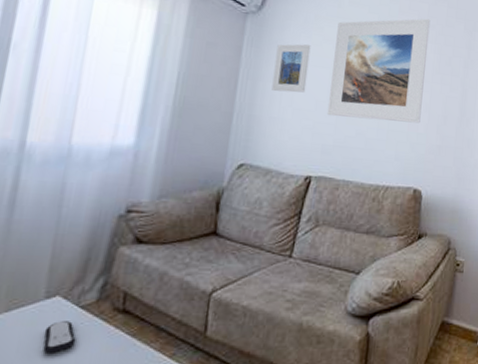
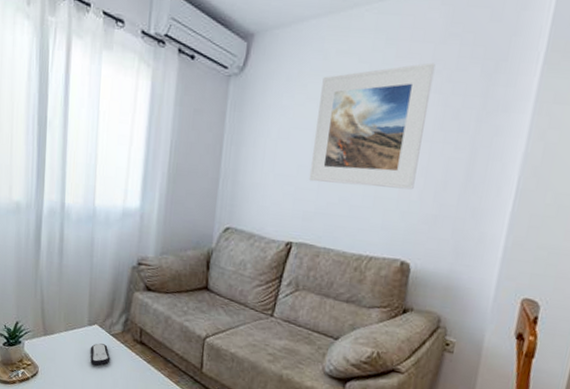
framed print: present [272,44,311,93] -> none [254,105,294,158]

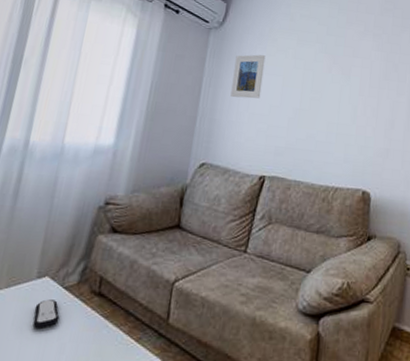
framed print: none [254,105,294,158] -> present [230,54,266,99]
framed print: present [308,62,436,190] -> none [279,28,377,127]

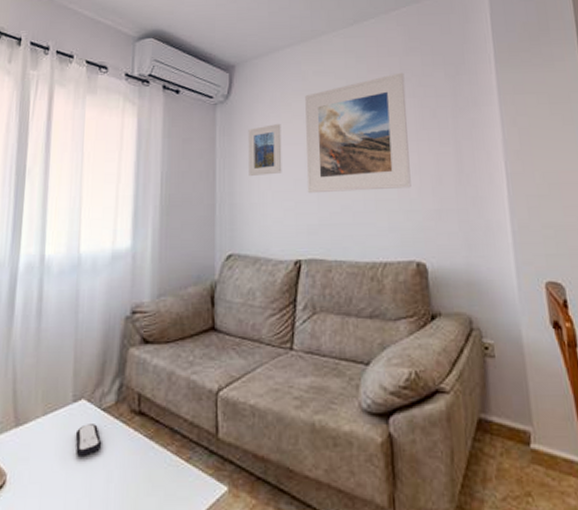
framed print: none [279,28,377,127] -> present [305,72,411,194]

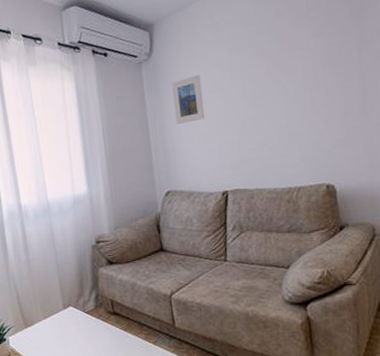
remote control: present [75,424,102,456] -> none [69,323,90,345]
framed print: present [305,72,411,194] -> none [219,12,320,135]

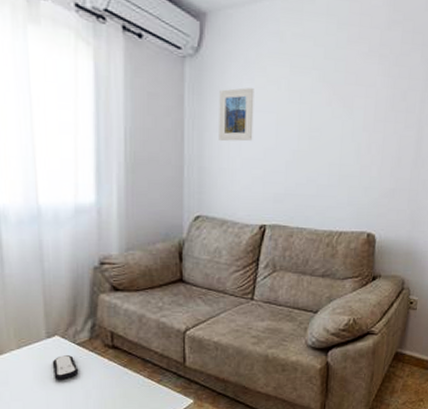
remote control: none [69,323,90,345] -> present [52,355,79,380]

